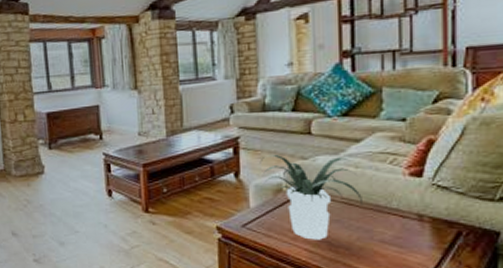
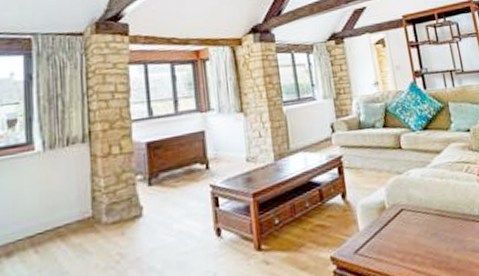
potted plant: present [259,154,364,240] -> none [362,169,453,259]

